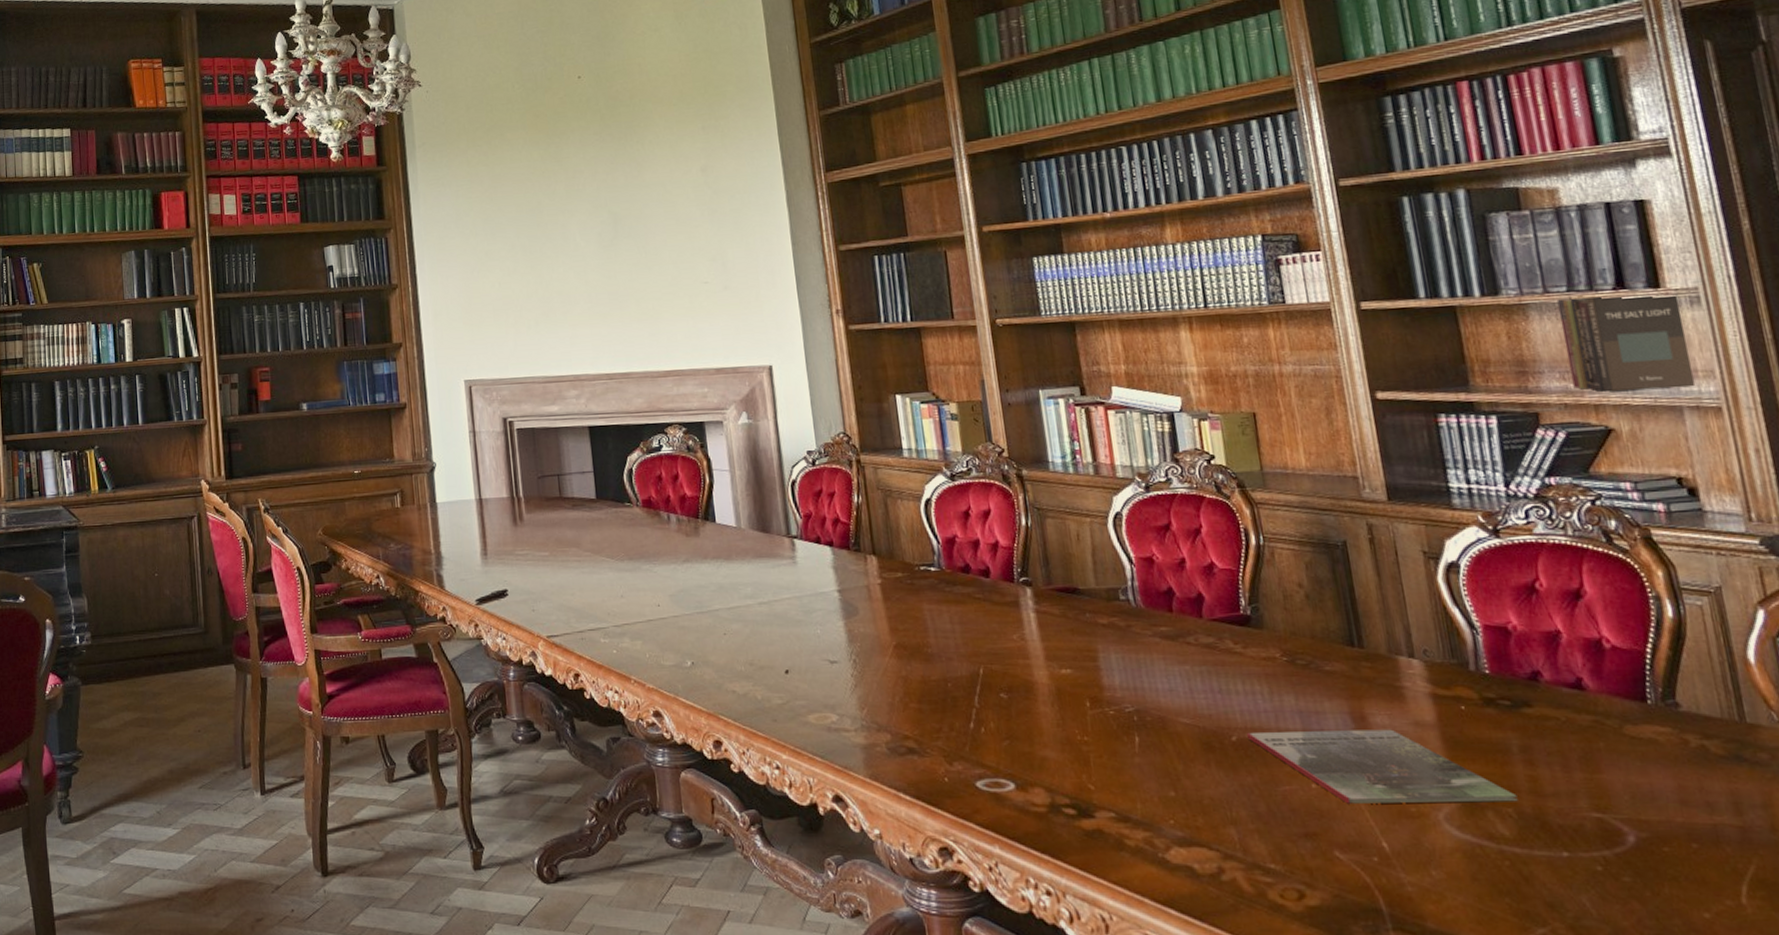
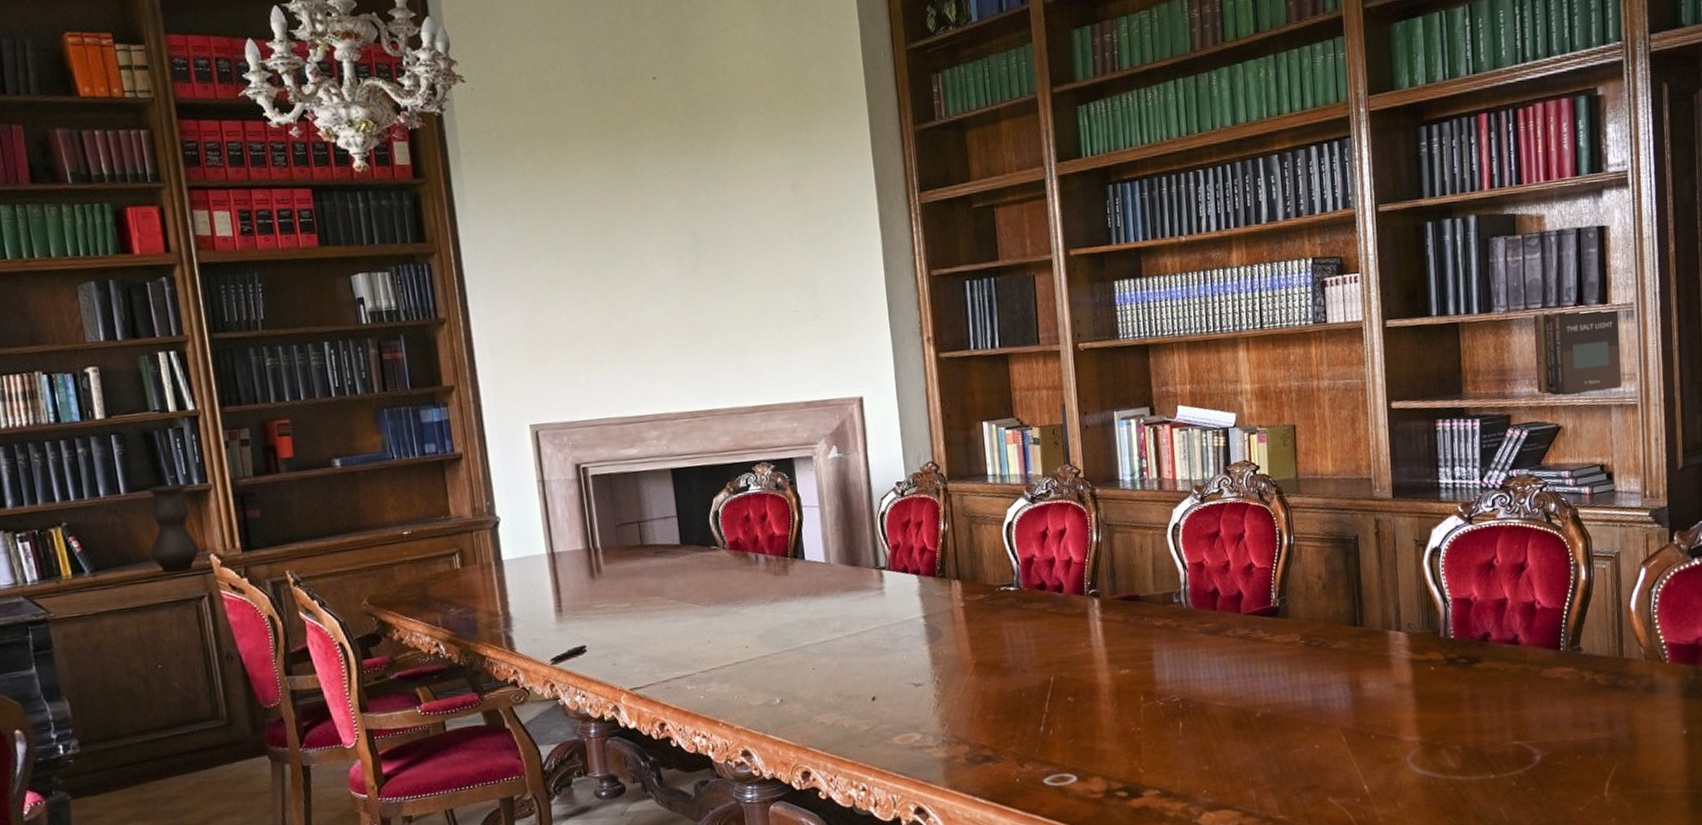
vase: none [156,418,193,494] -> present [146,483,200,573]
magazine: present [1246,729,1518,804] -> none [1268,692,1464,758]

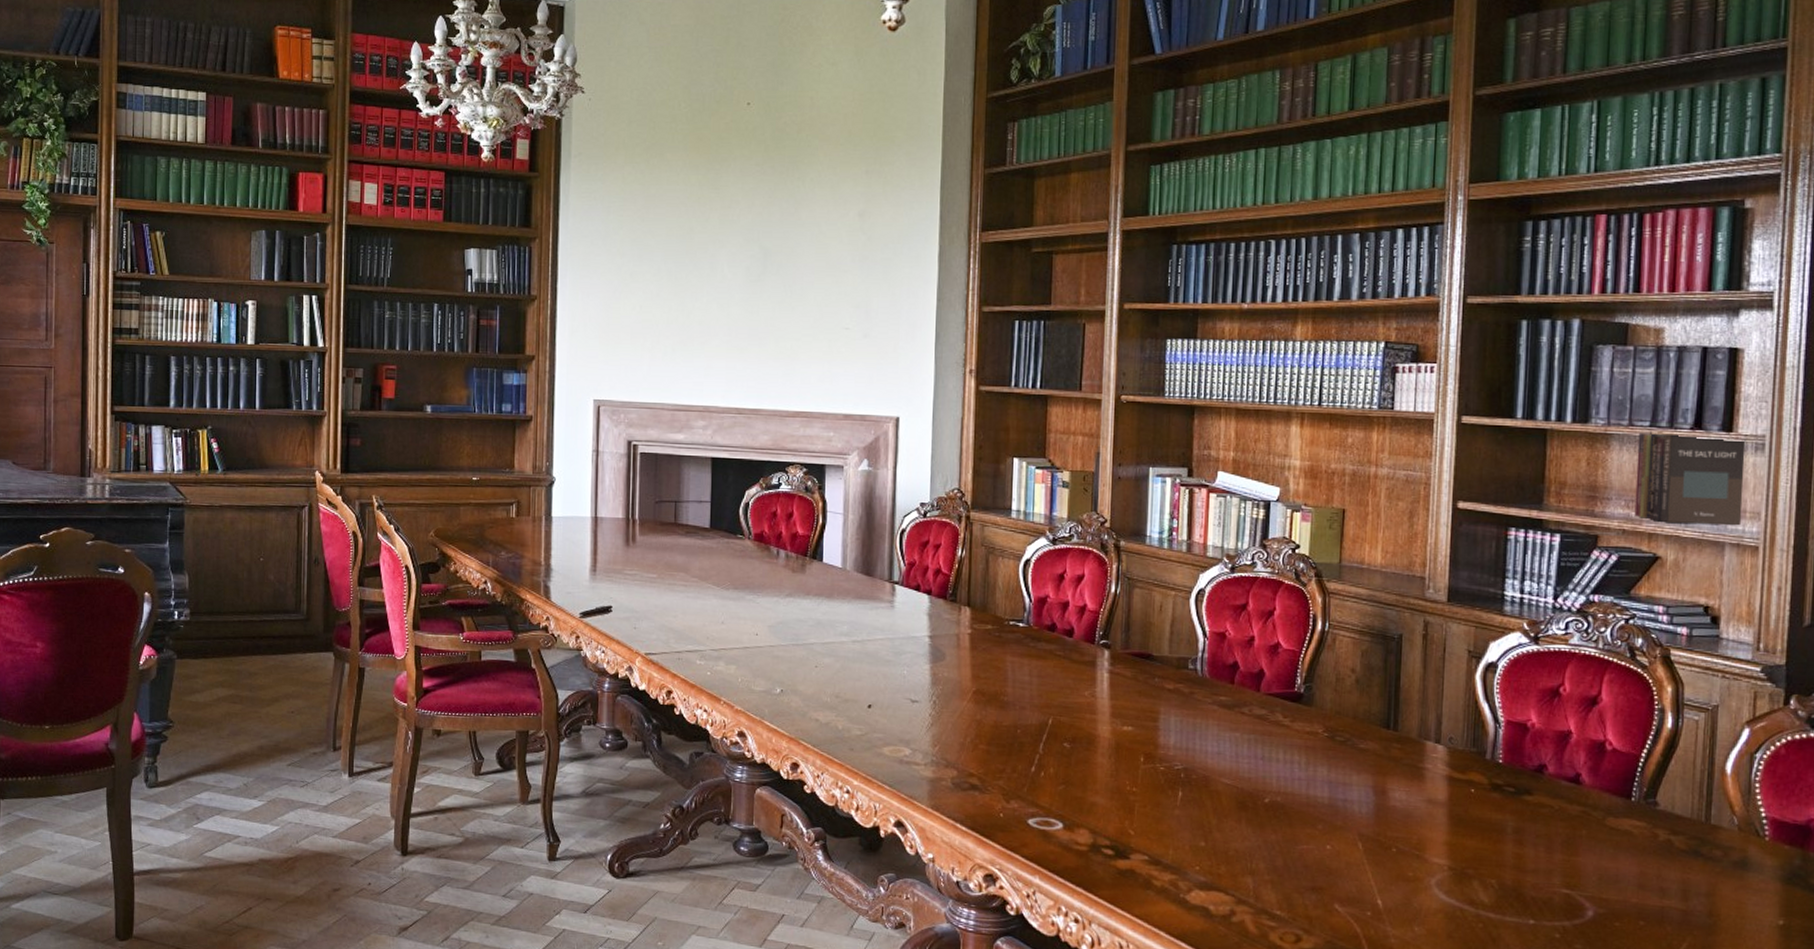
vase: present [146,483,200,573] -> none [270,406,309,482]

